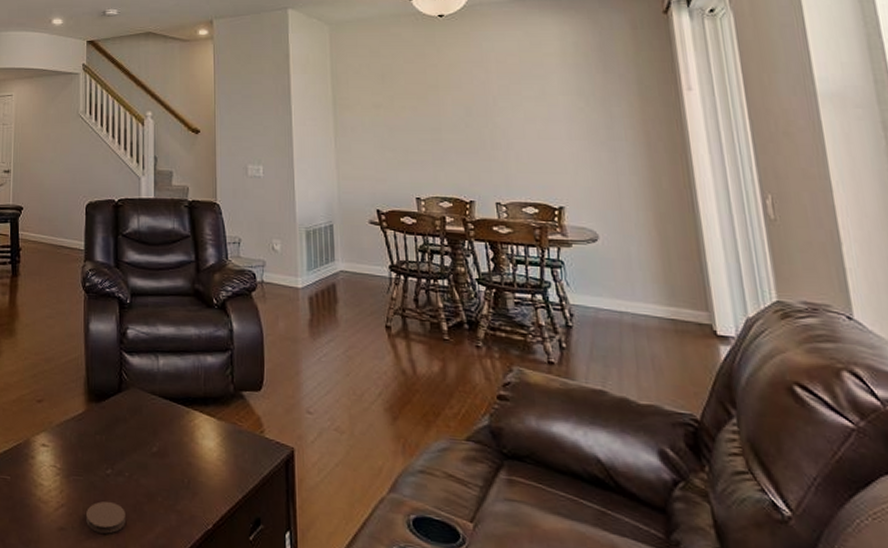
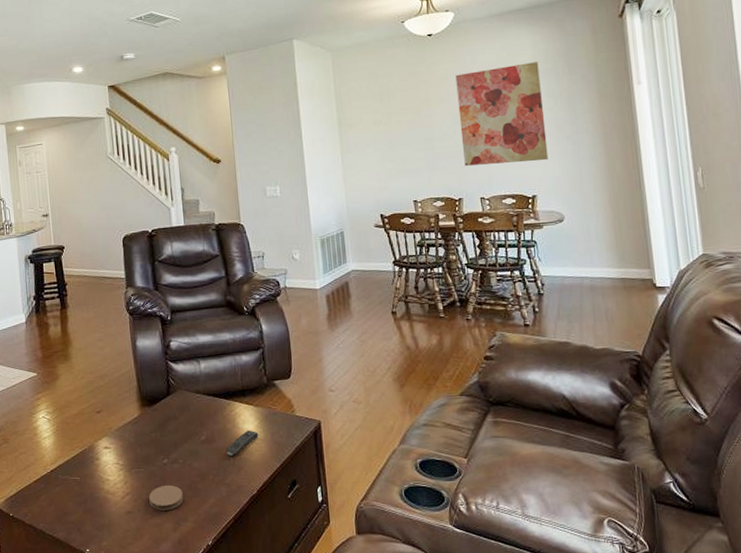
remote control: none [181,447,219,478] -> present [226,430,259,457]
wall art: none [469,55,579,168] -> present [455,62,549,166]

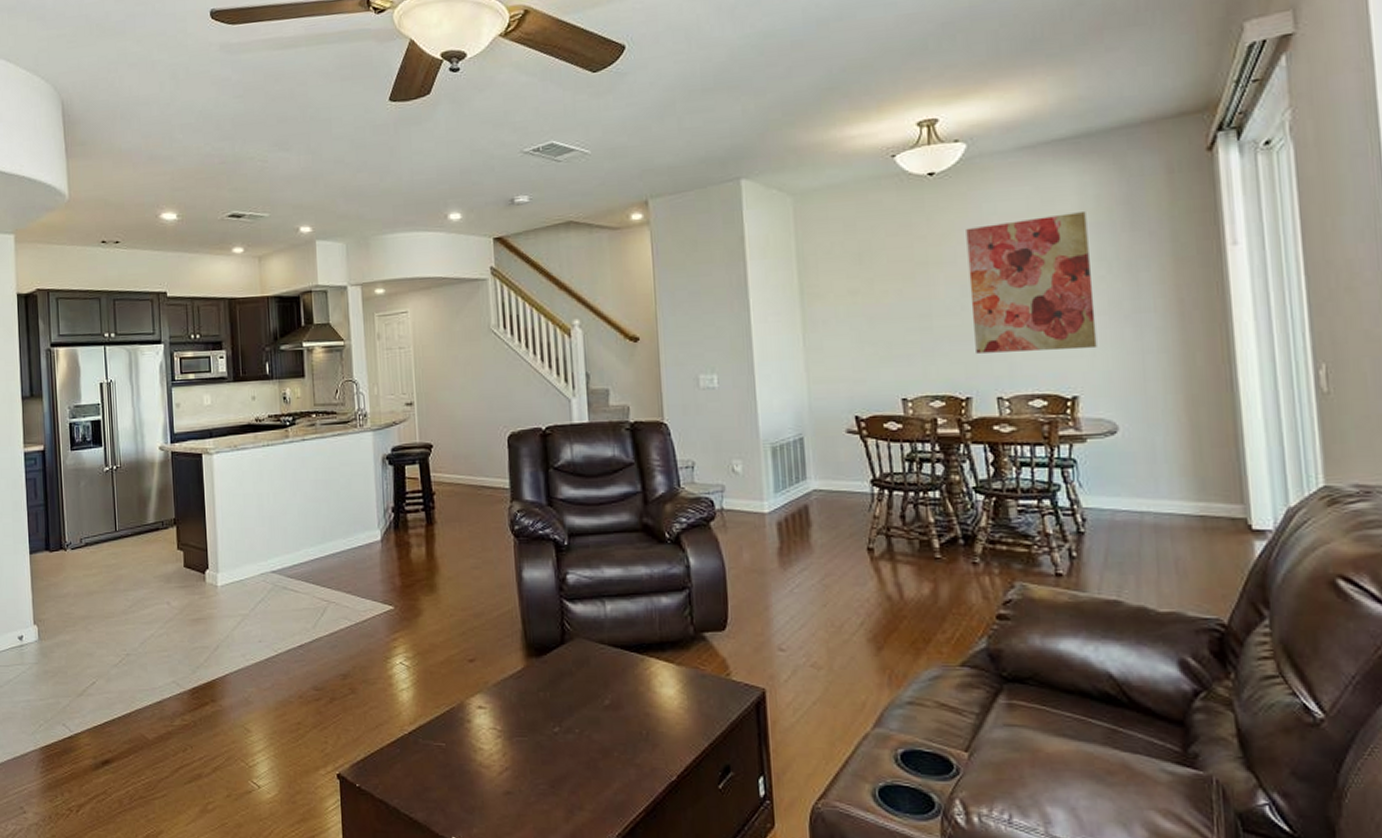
coaster: present [149,484,183,511] -> none [534,760,579,794]
remote control: present [226,430,259,457] -> none [637,695,681,729]

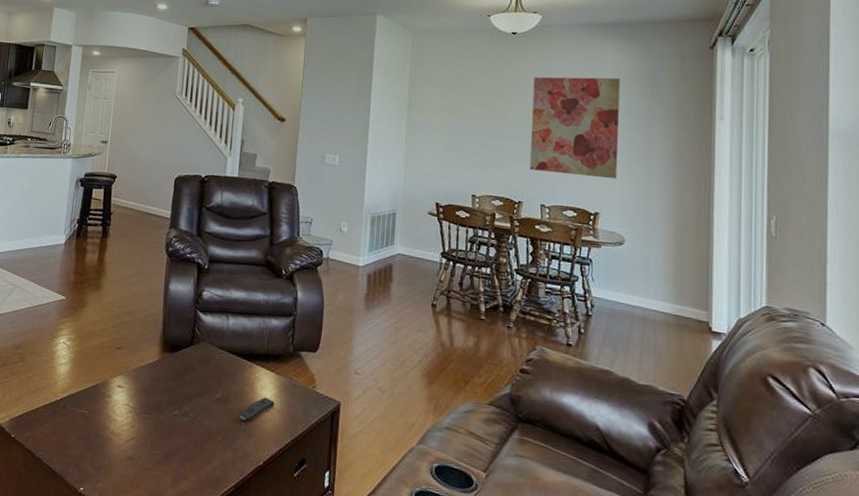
remote control: none [637,695,681,729] -> present [239,397,275,421]

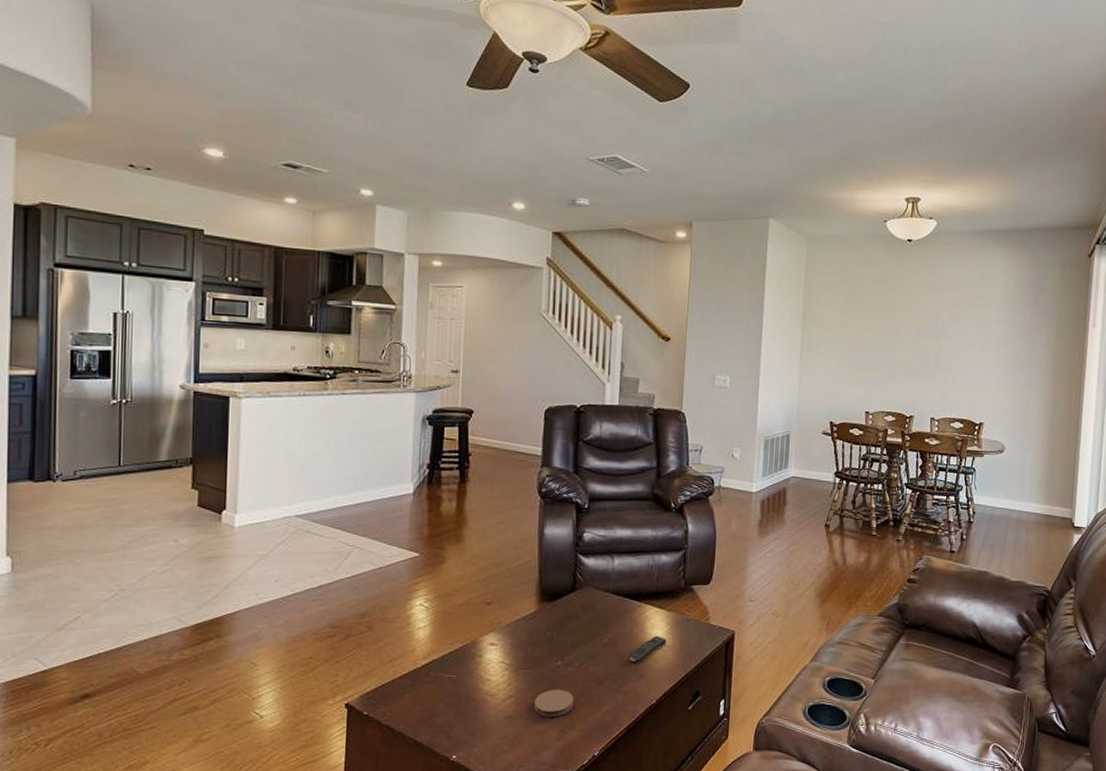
coaster: none [152,437,188,465] -> present [534,689,574,717]
wall art: present [530,76,620,180] -> none [921,286,1008,389]

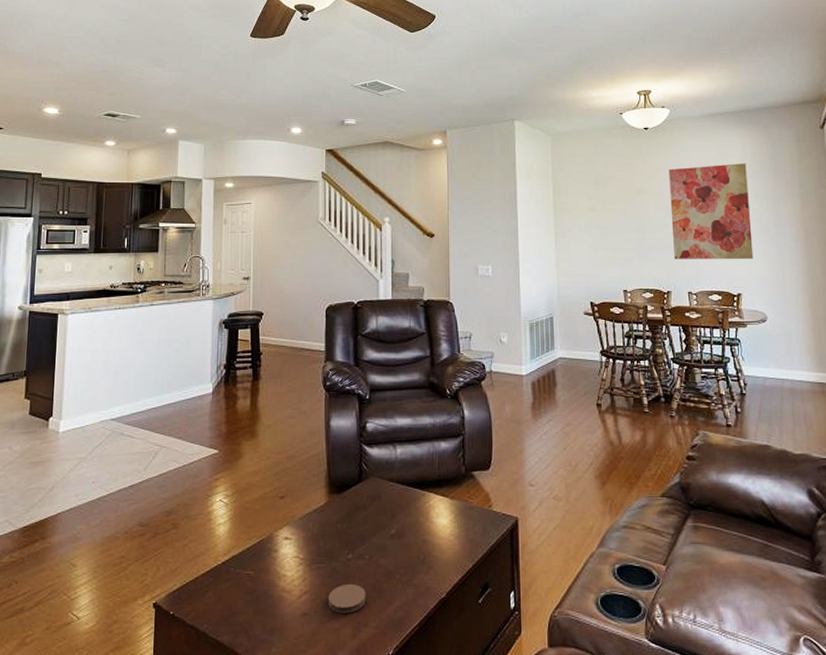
remote control: present [629,635,667,663] -> none [417,524,452,554]
wall art: none [921,286,1008,389] -> present [669,163,754,260]

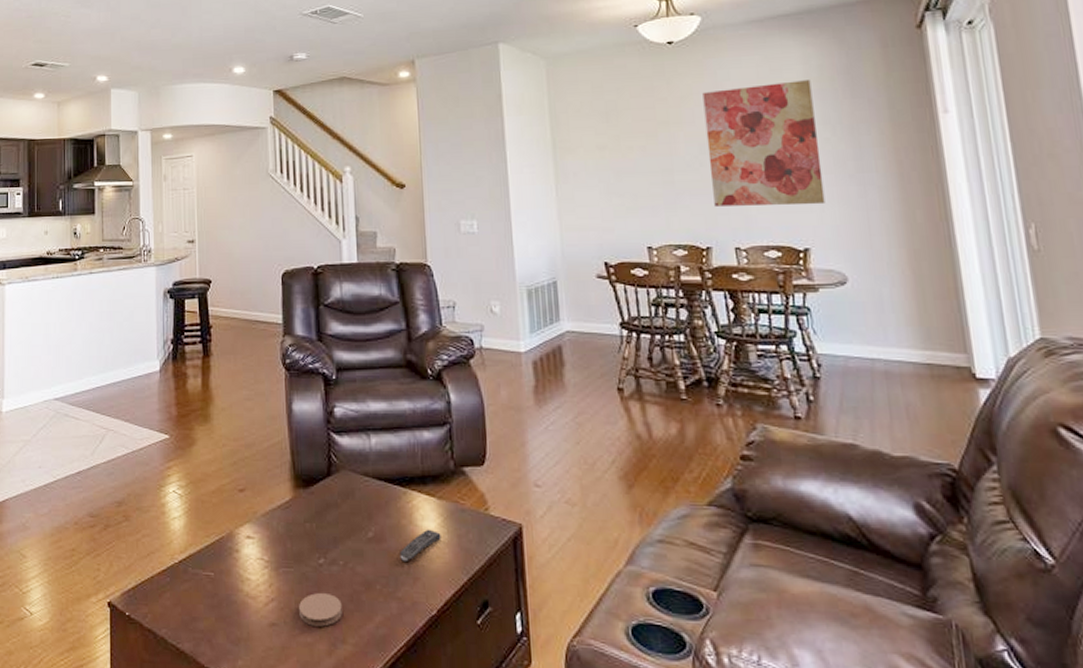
remote control: none [417,524,452,554] -> present [399,529,441,563]

